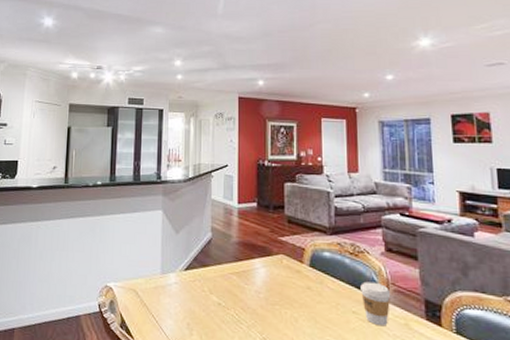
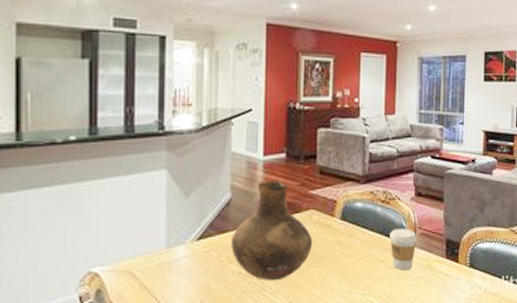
vase: none [211,225,284,316] -> present [230,181,313,281]

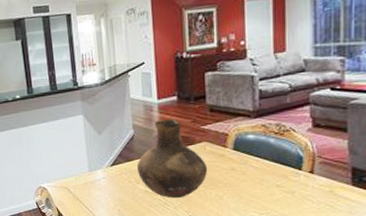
coffee cup: present [390,228,417,271] -> none [285,157,317,195]

